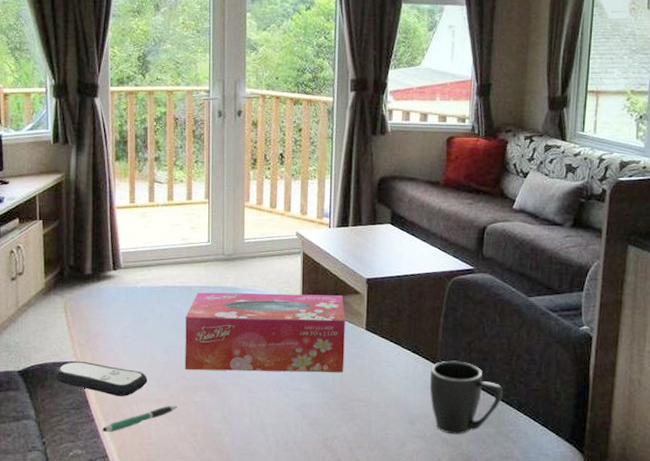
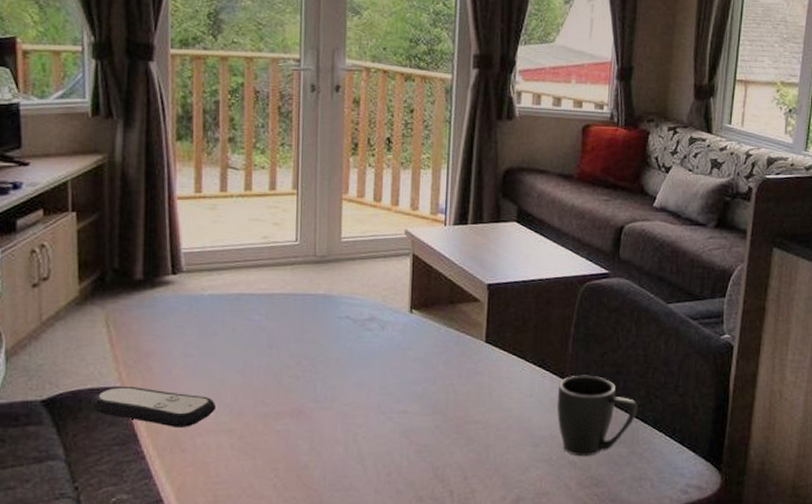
pen: present [102,405,177,433] -> none [156,436,253,472]
tissue box: present [184,292,345,373] -> none [264,300,462,394]

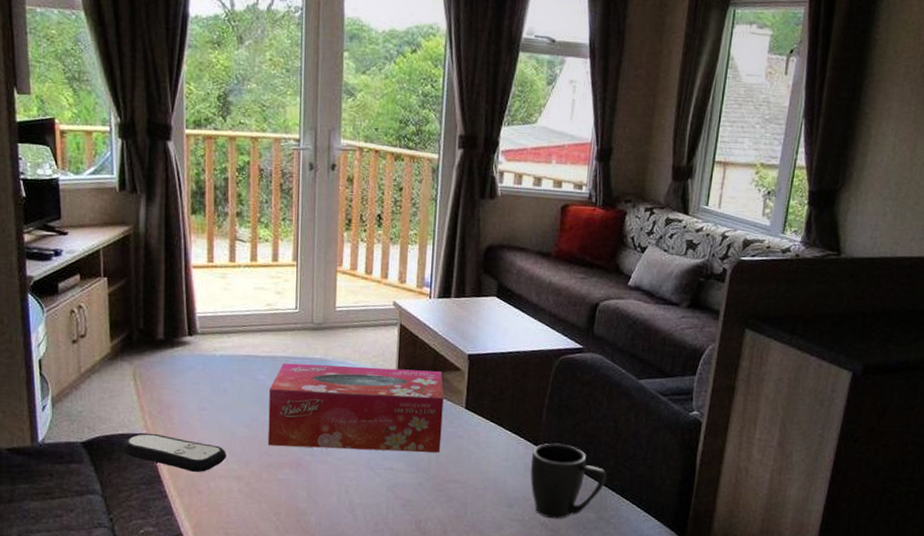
tissue box: none [264,300,462,394] -> present [268,363,444,453]

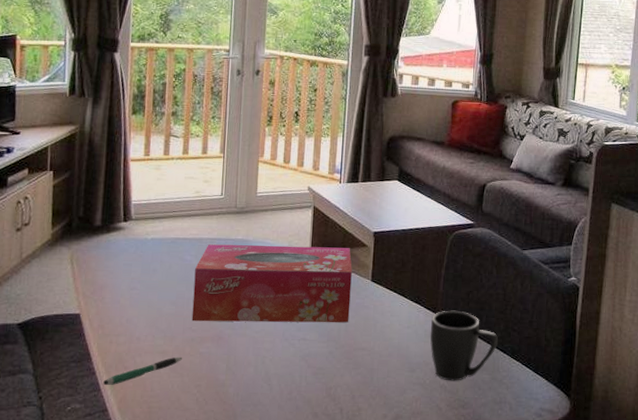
remote control: present [121,433,227,472] -> none [55,313,154,348]
pen: none [176,482,259,510] -> present [103,357,182,386]

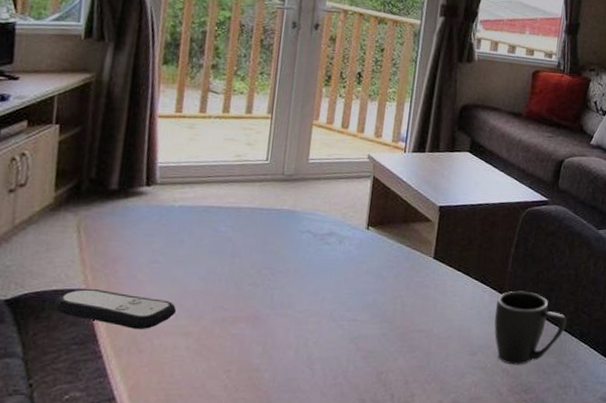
remote control: none [55,313,154,348] -> present [53,288,177,329]
pen: present [103,357,182,386] -> none [111,338,210,371]
tissue box: present [191,244,352,323] -> none [223,214,413,303]

